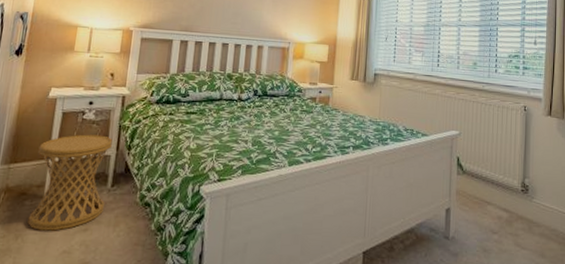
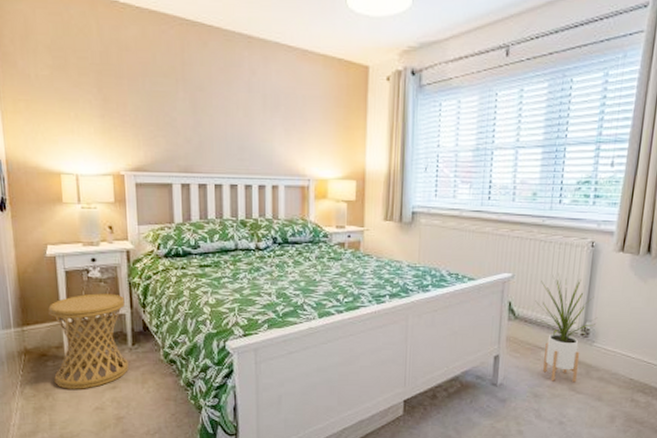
house plant: none [480,132,534,238] -> present [535,273,597,383]

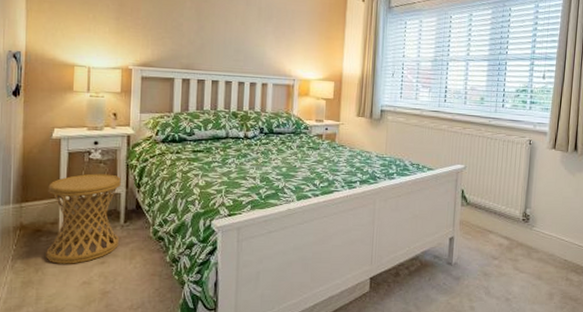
house plant: present [535,273,597,383] -> none [484,166,536,263]

